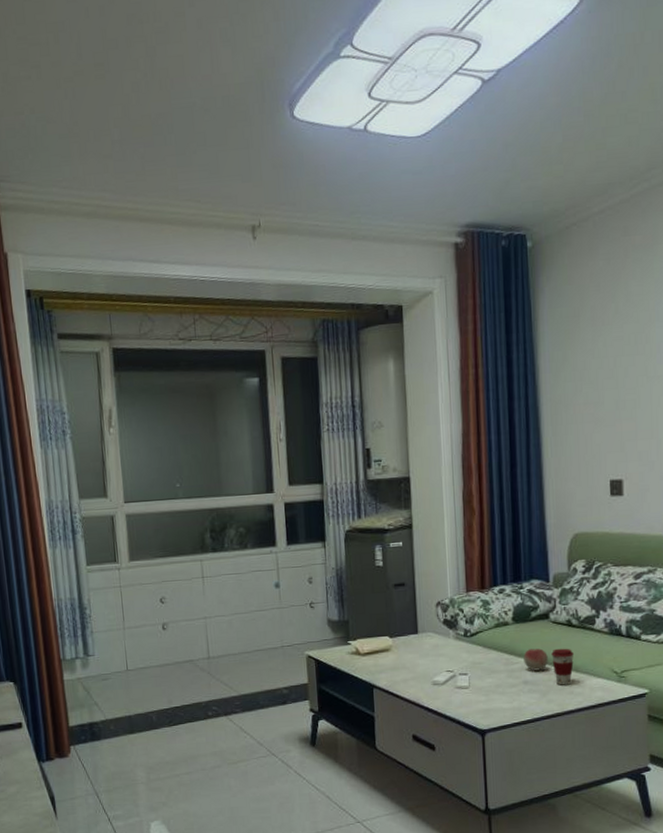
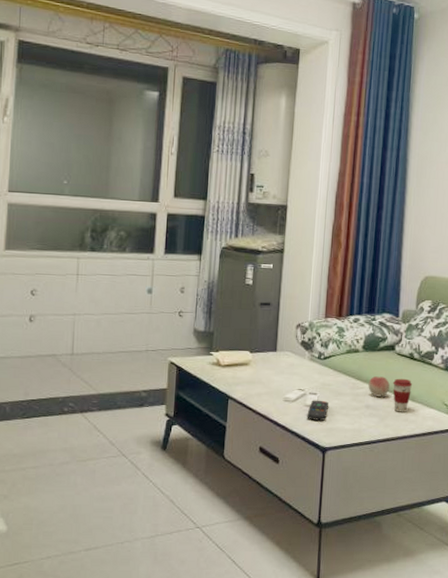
remote control: none [459,680,482,702] -> present [307,400,328,421]

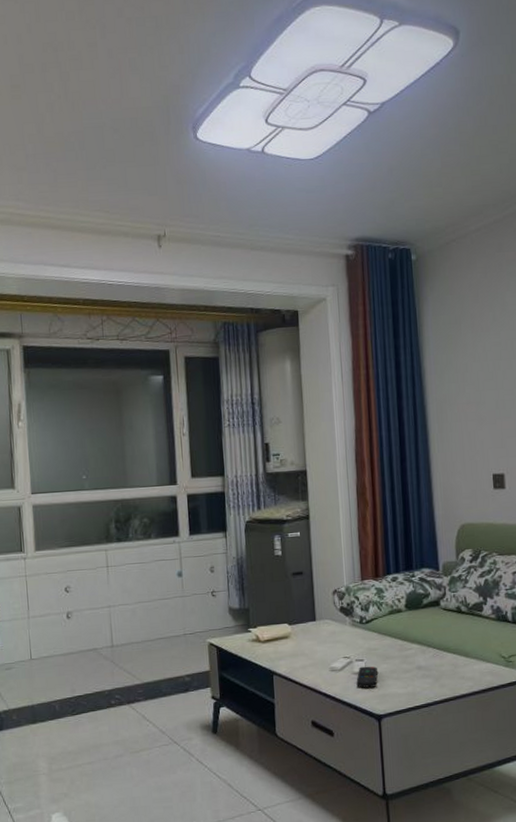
fruit: present [368,376,390,397] -> none [416,634,440,657]
coffee cup: present [393,378,413,412] -> none [443,634,465,670]

